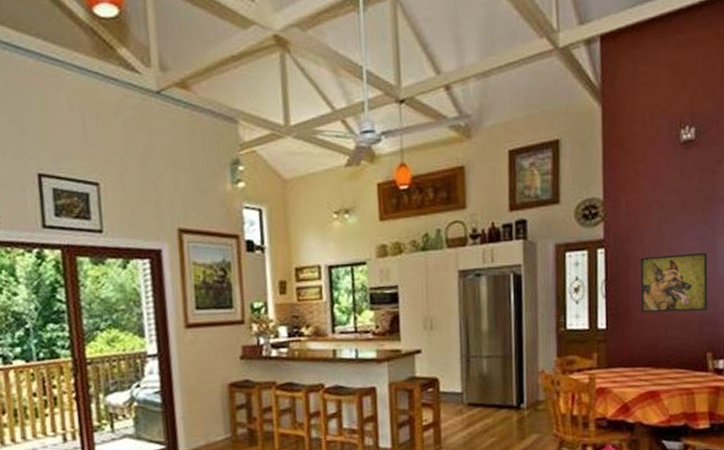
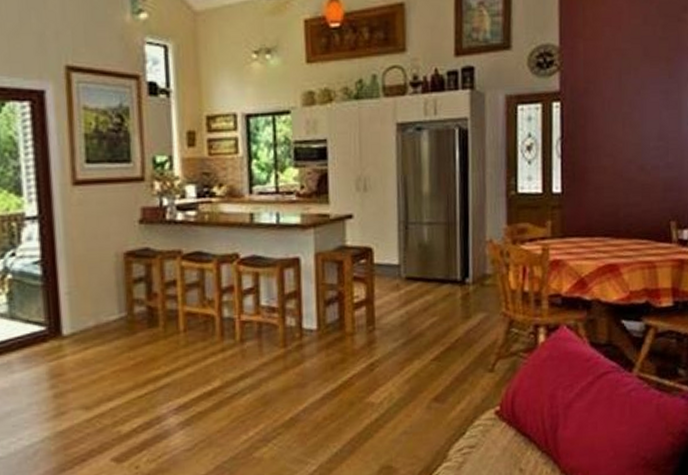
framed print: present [640,252,708,313] -> none [599,108,672,176]

